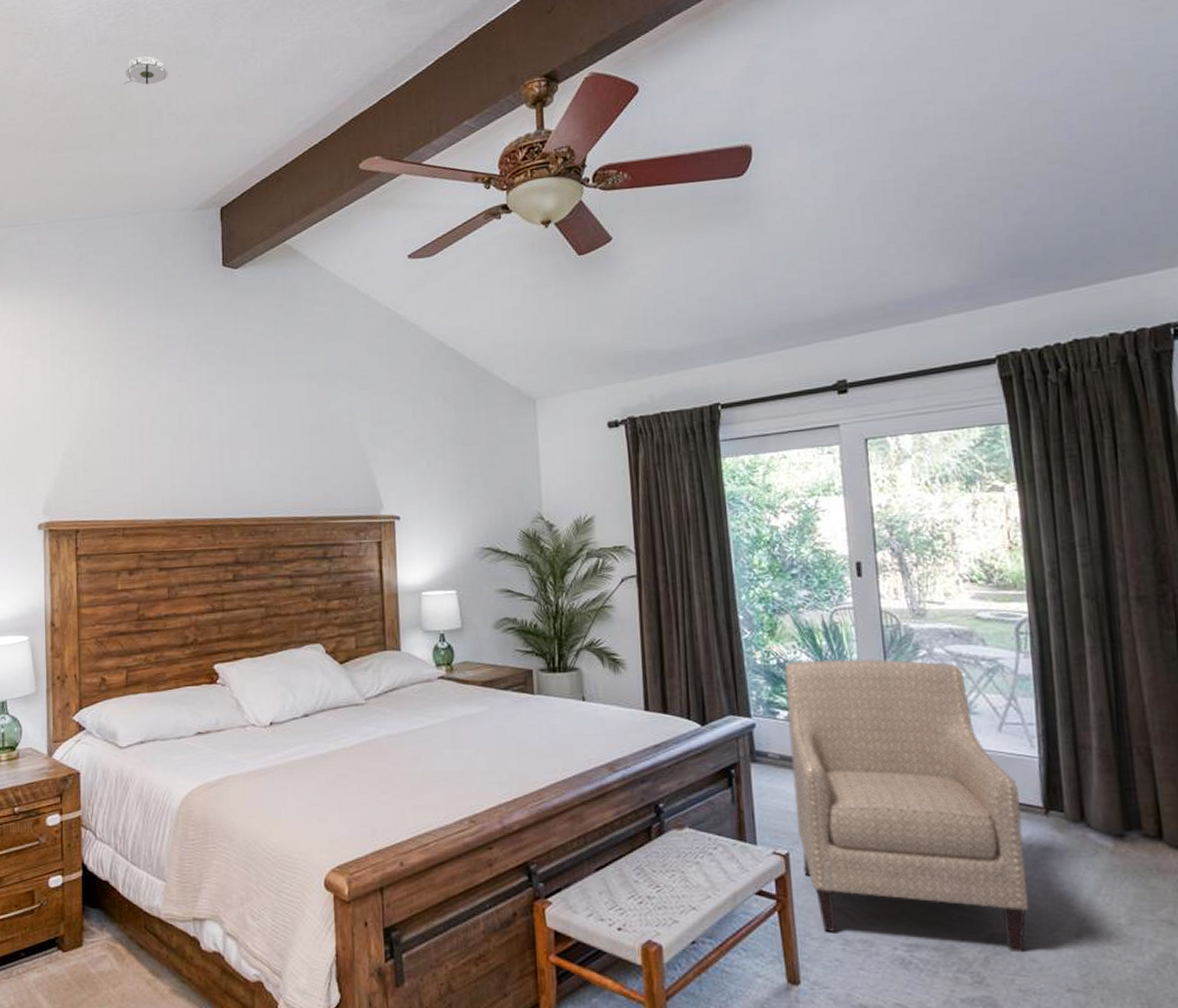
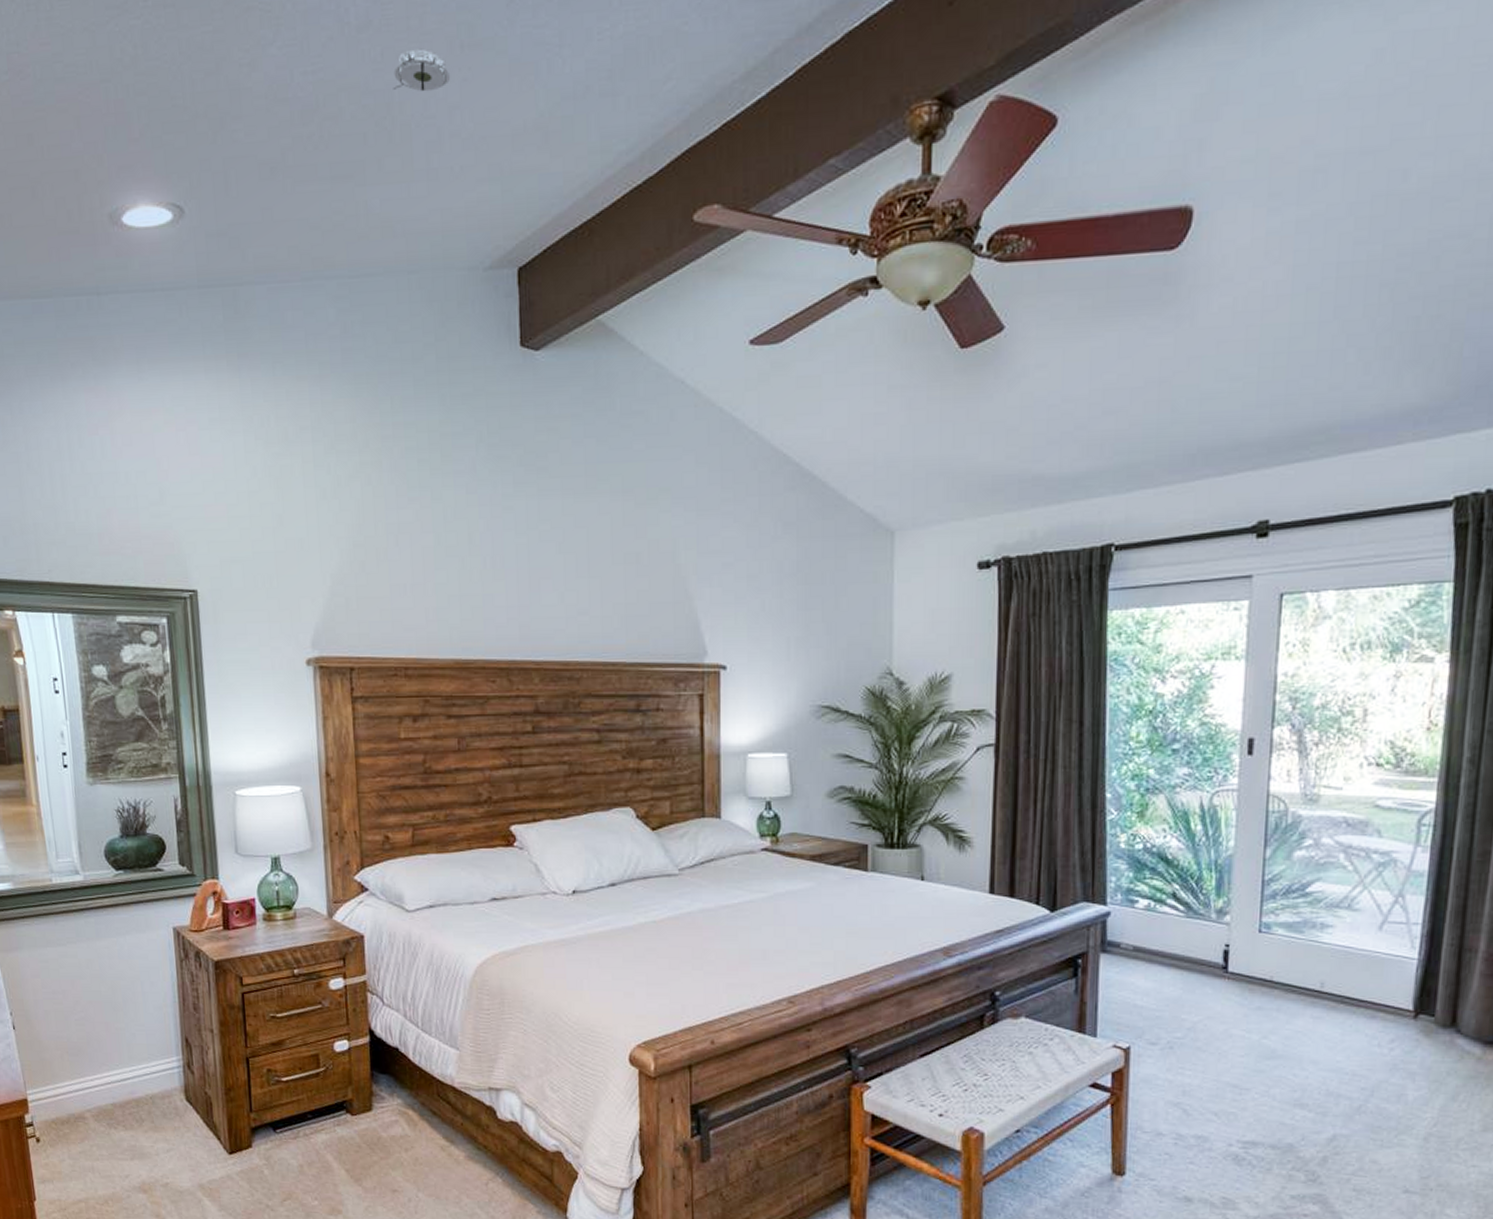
chair: present [784,658,1030,953] -> none [1142,846,1389,1154]

